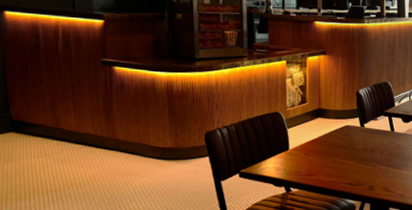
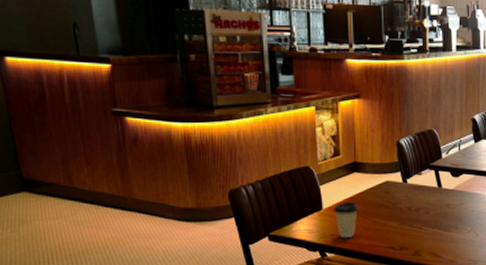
coffee cup: none [298,143,321,174] -> present [333,201,358,237]

